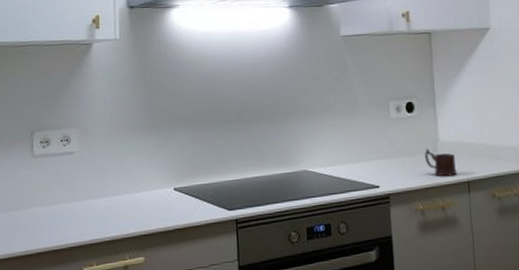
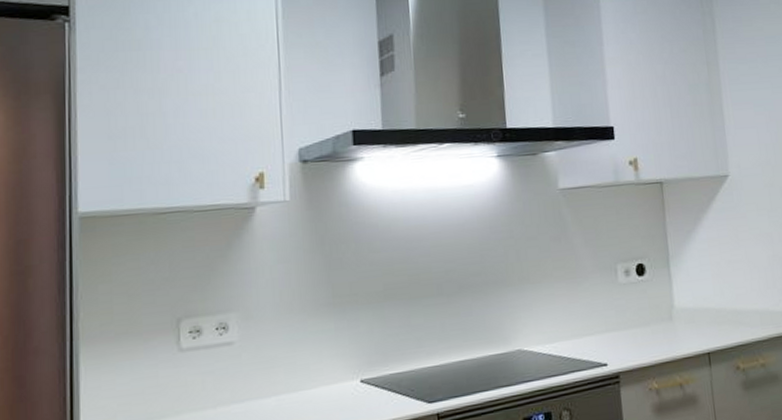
mug: present [425,149,457,177] -> none [659,317,696,349]

